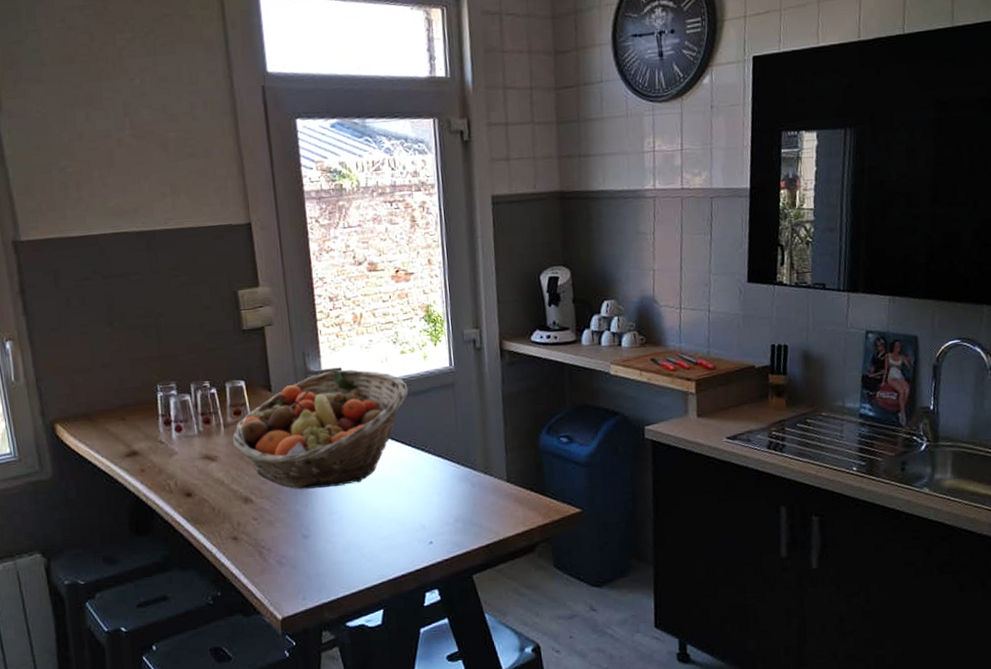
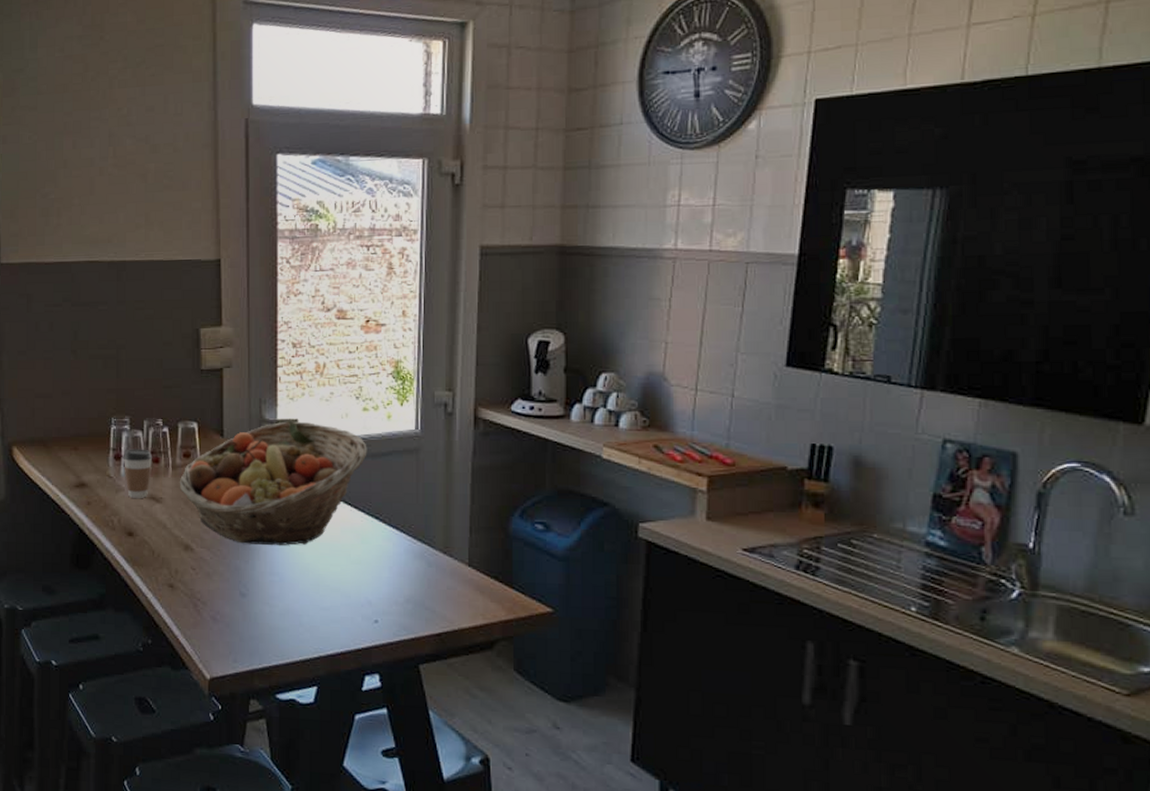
coffee cup: none [173,411,204,460] -> present [123,449,152,498]

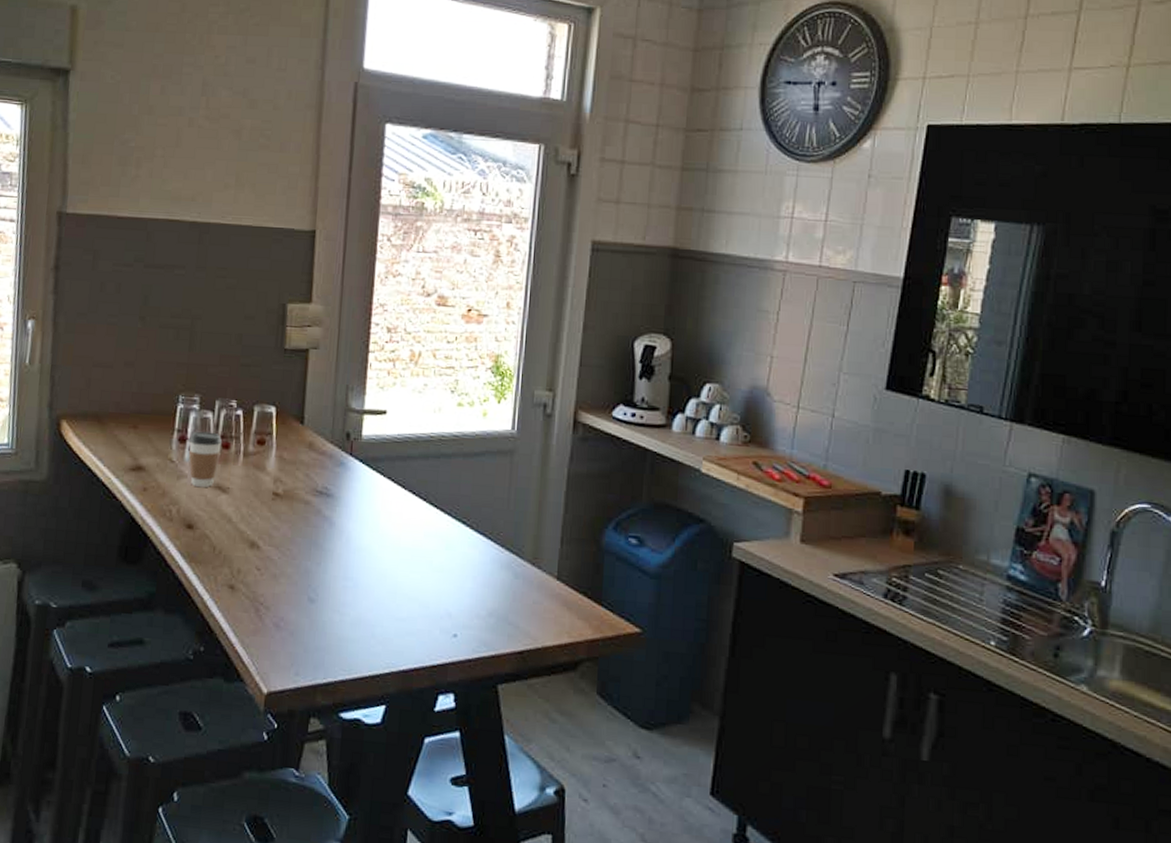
fruit basket: present [179,421,367,545] -> none [249,411,459,548]

